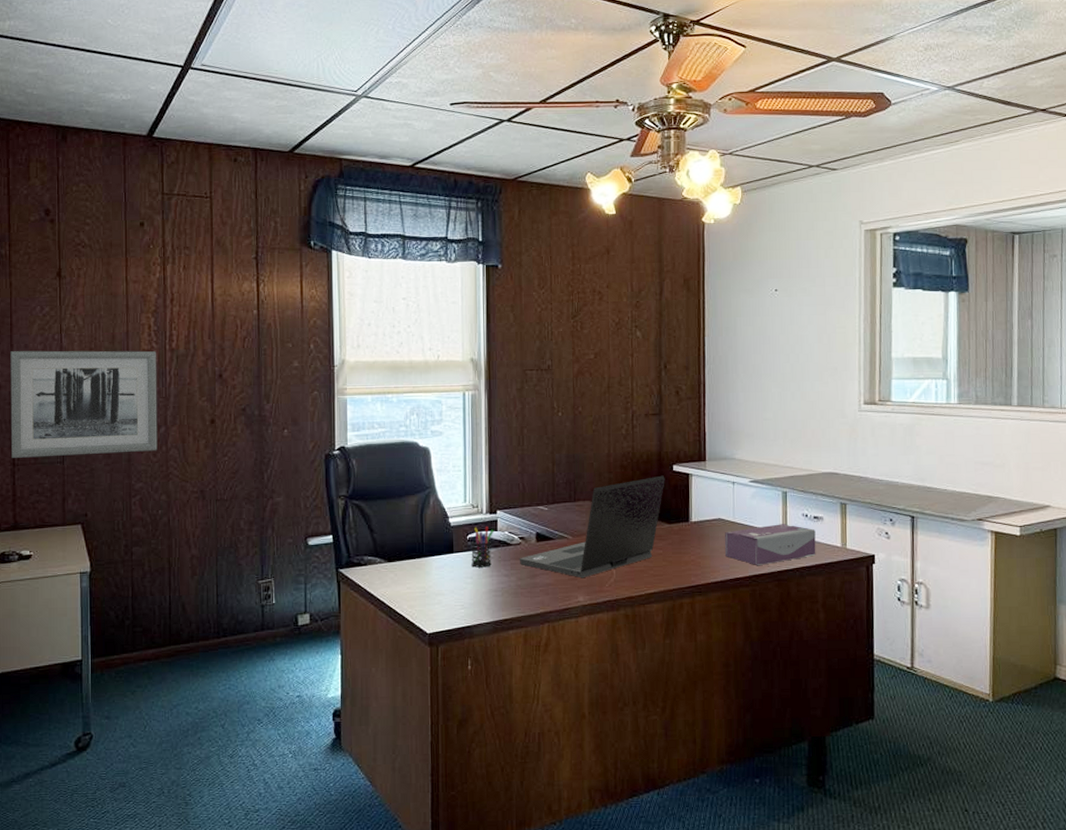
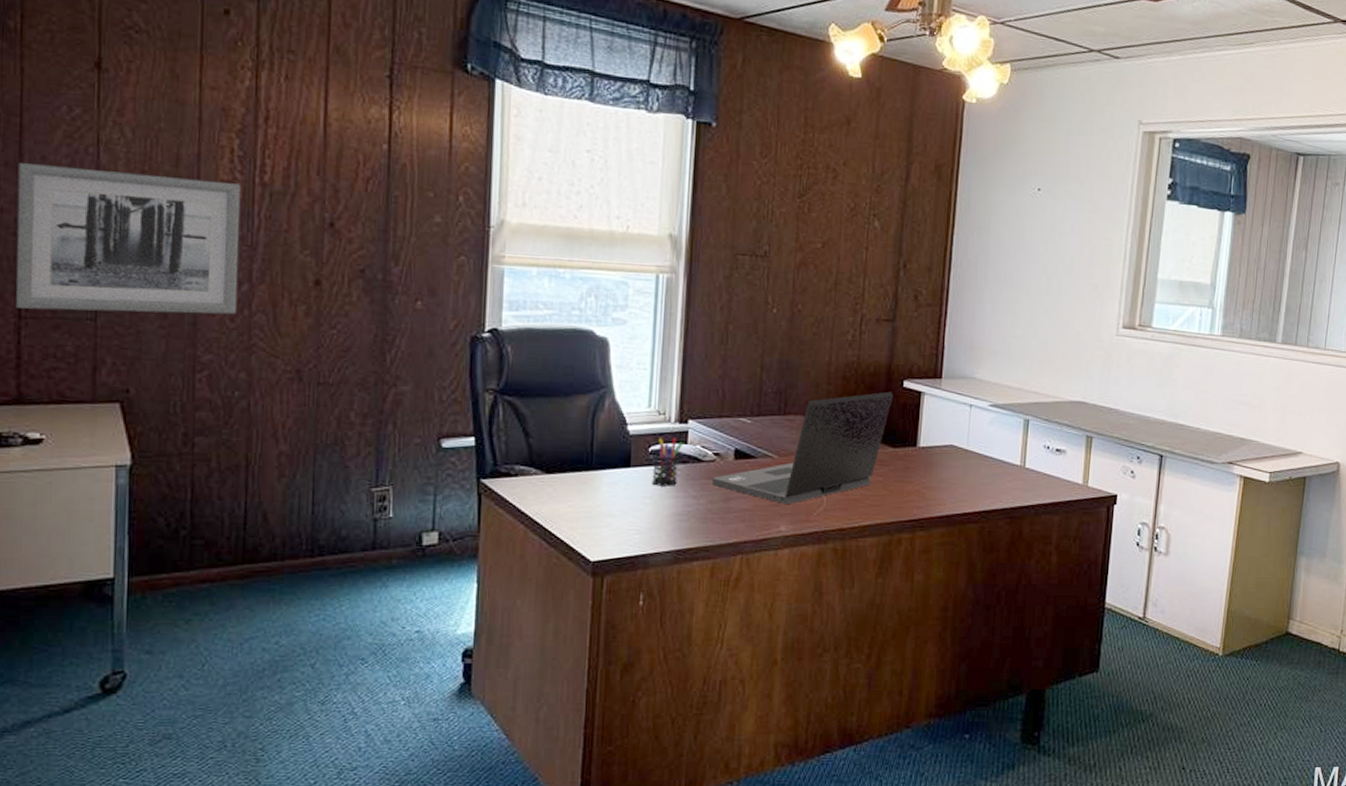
tissue box: present [724,524,816,565] -> none [953,455,1056,500]

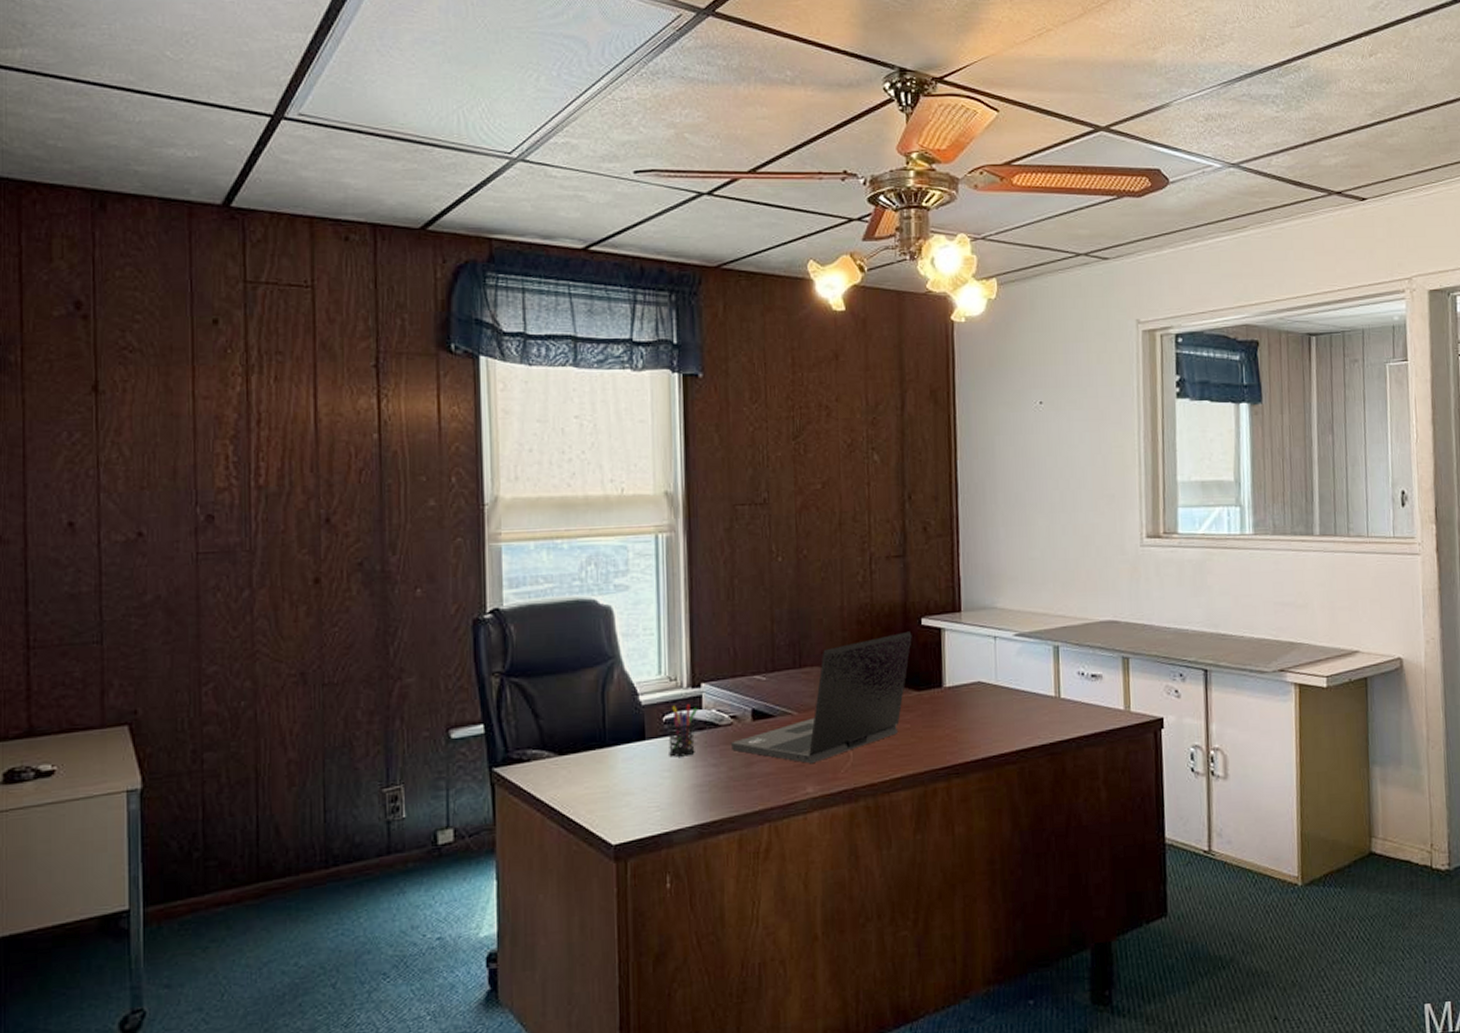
wall art: present [16,163,241,315] -> none [23,489,239,639]

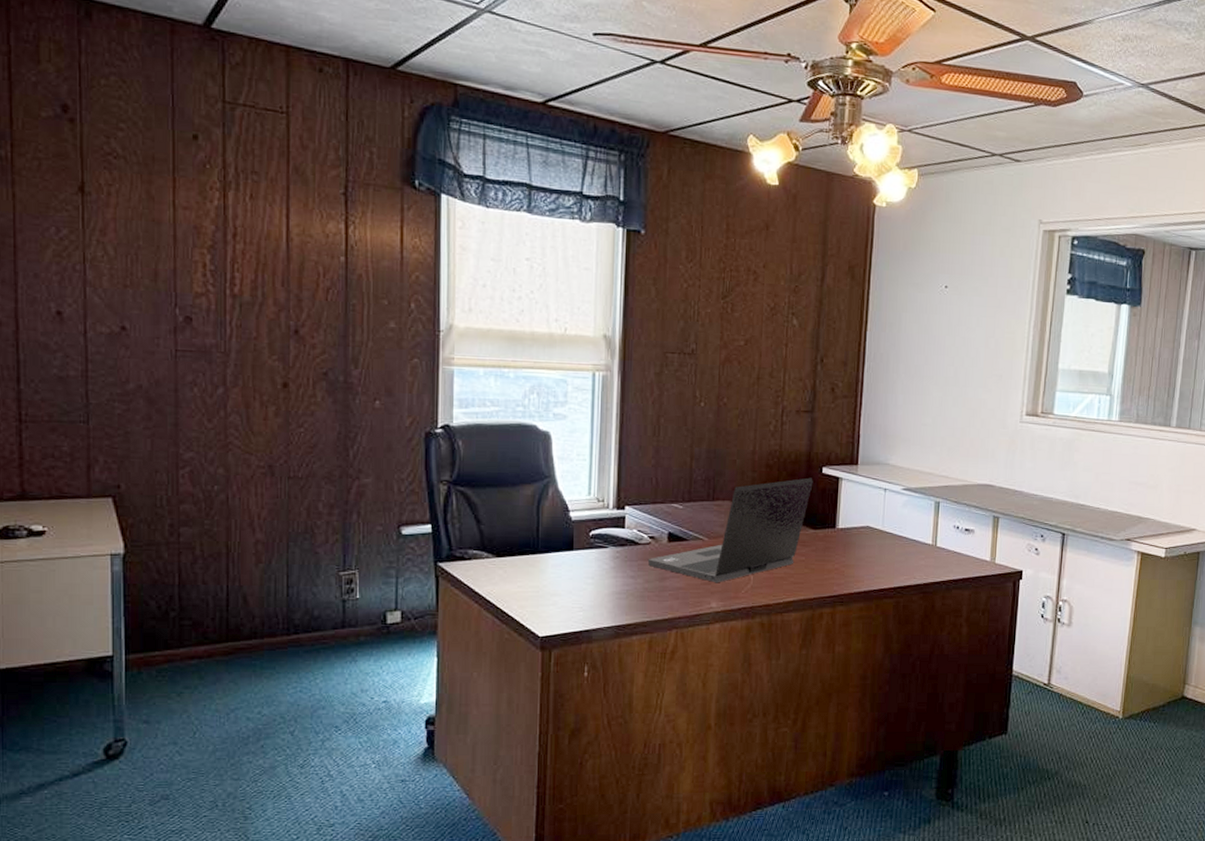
pen holder: present [668,703,698,757] -> none [593,522,621,567]

